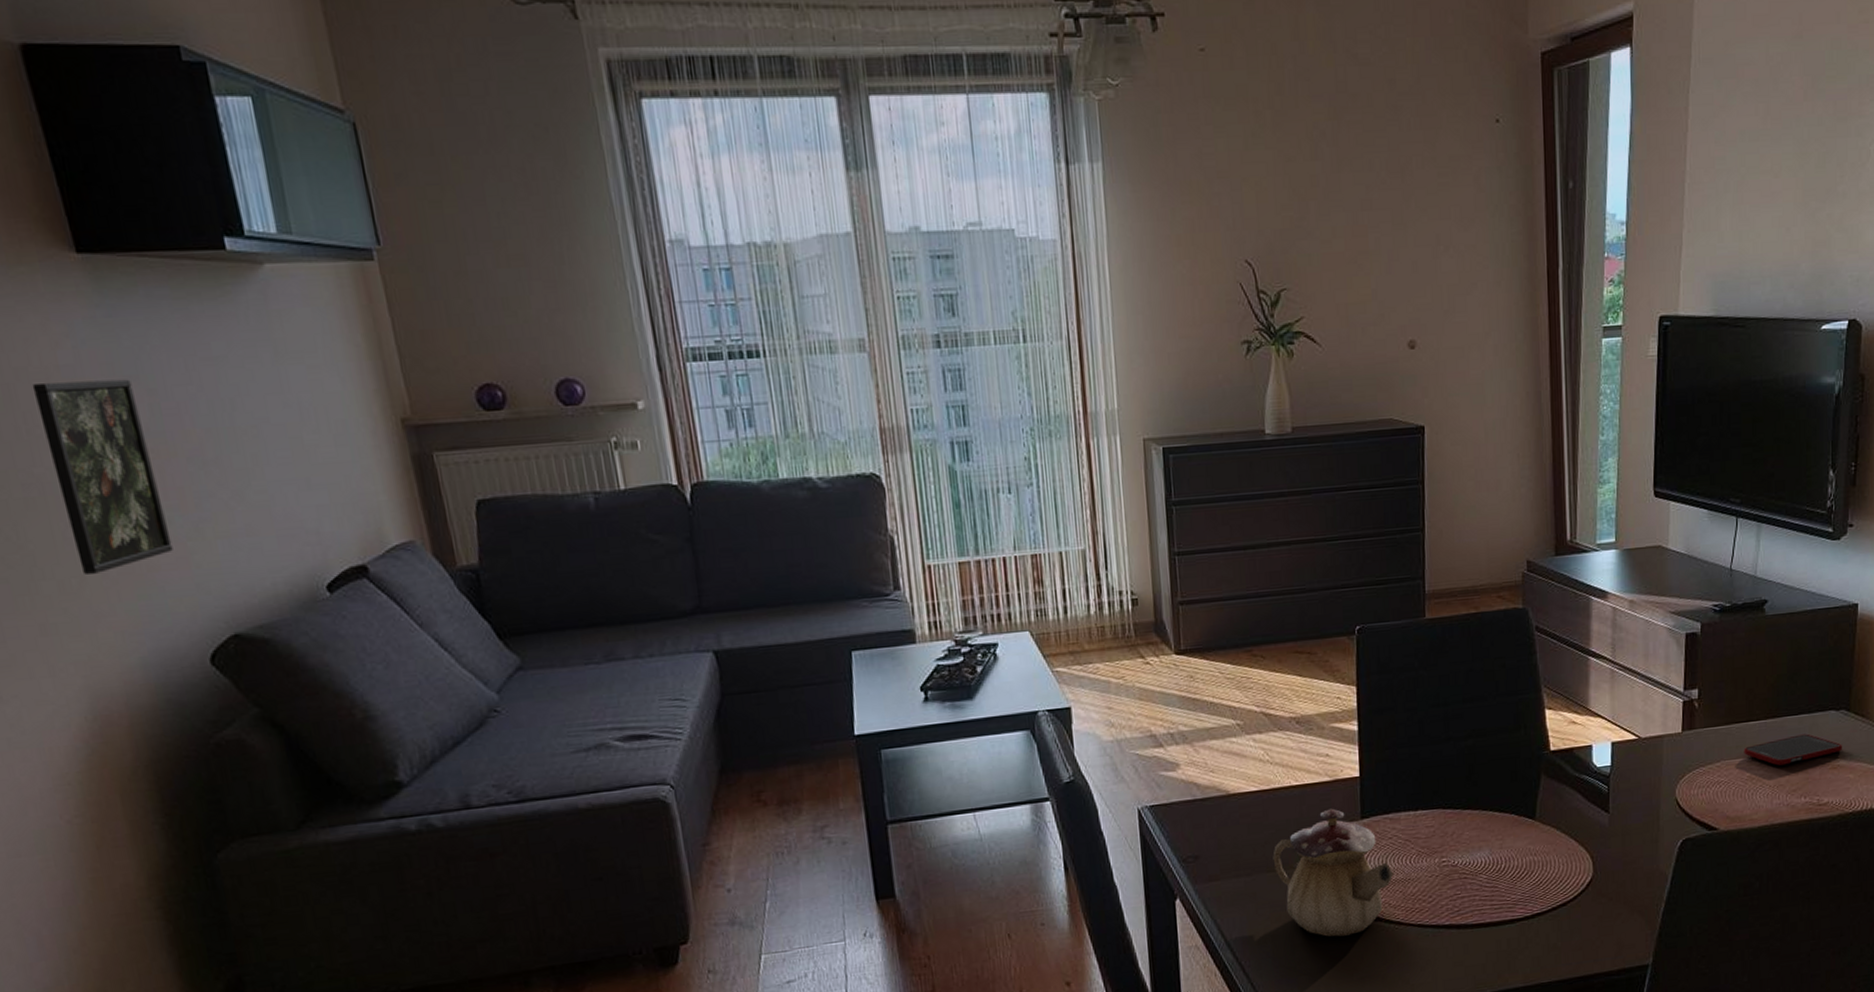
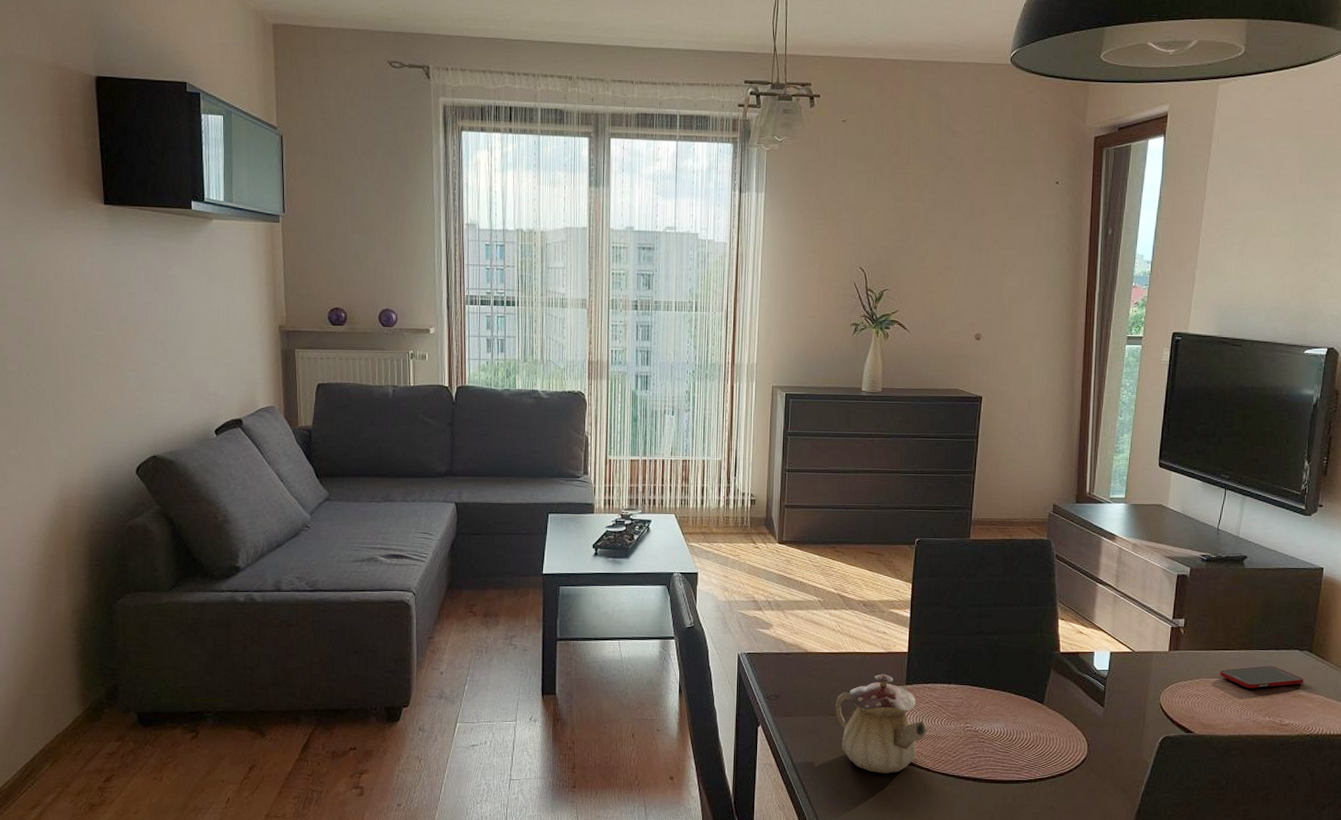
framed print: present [31,379,173,574] -> none [63,283,127,407]

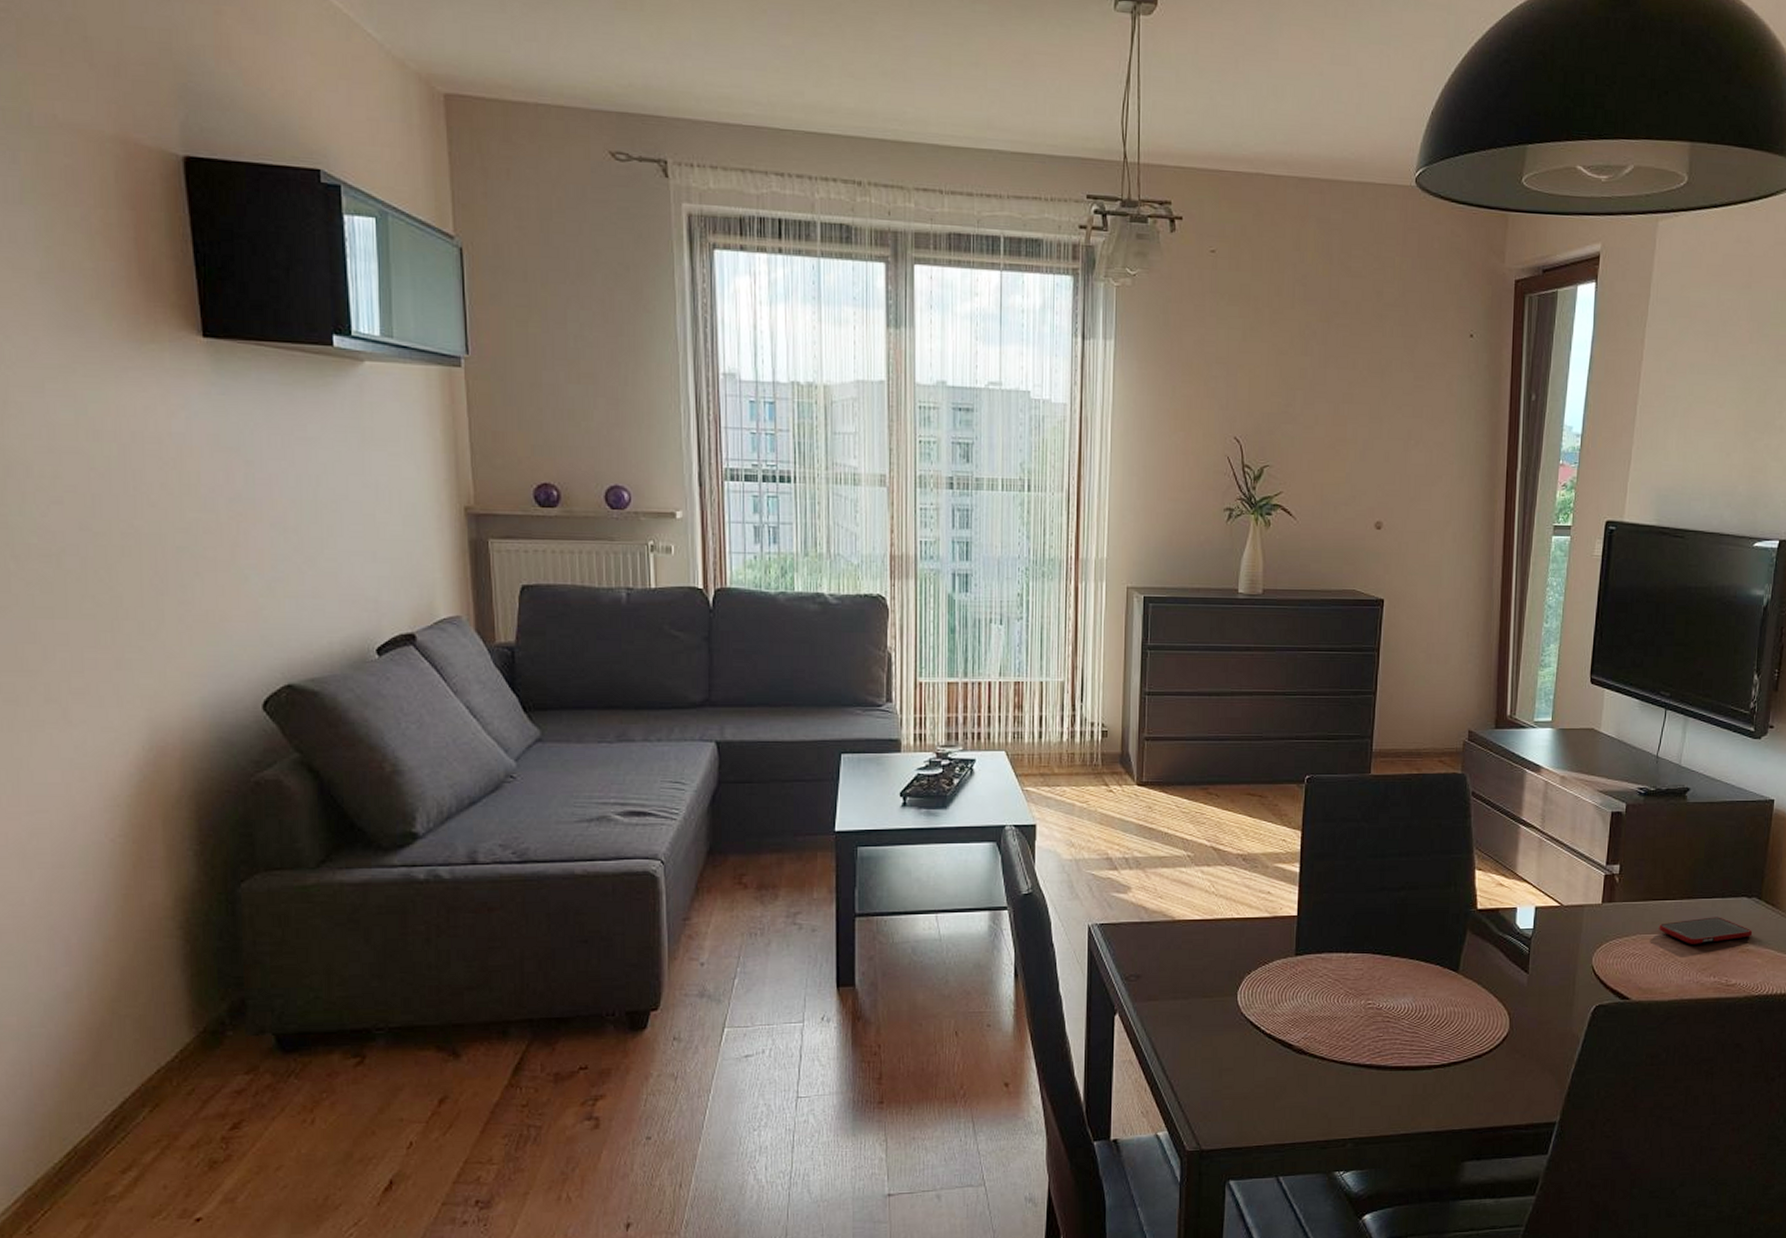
teapot: present [835,673,927,773] -> none [1209,943,1322,1065]

